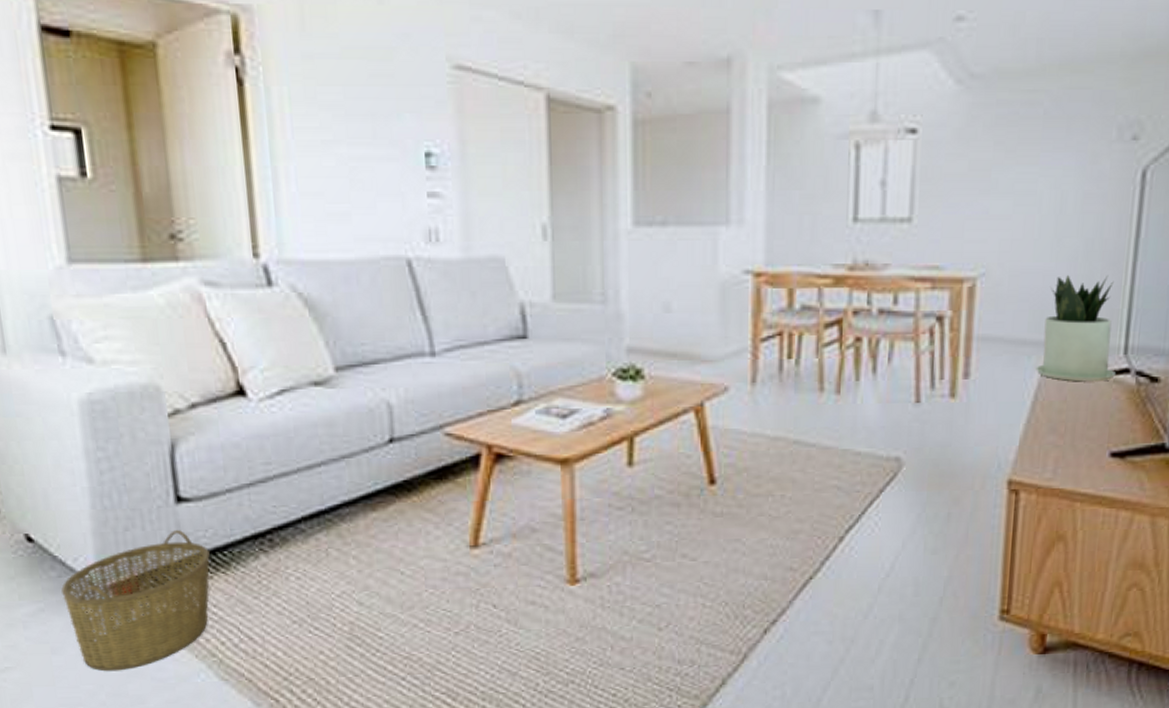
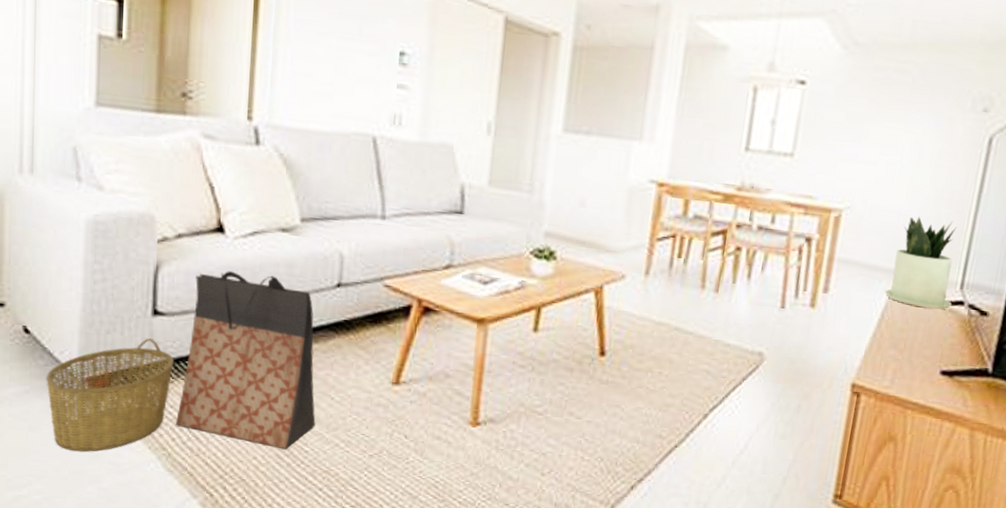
bag: none [220,439,387,639] -> present [176,271,316,450]

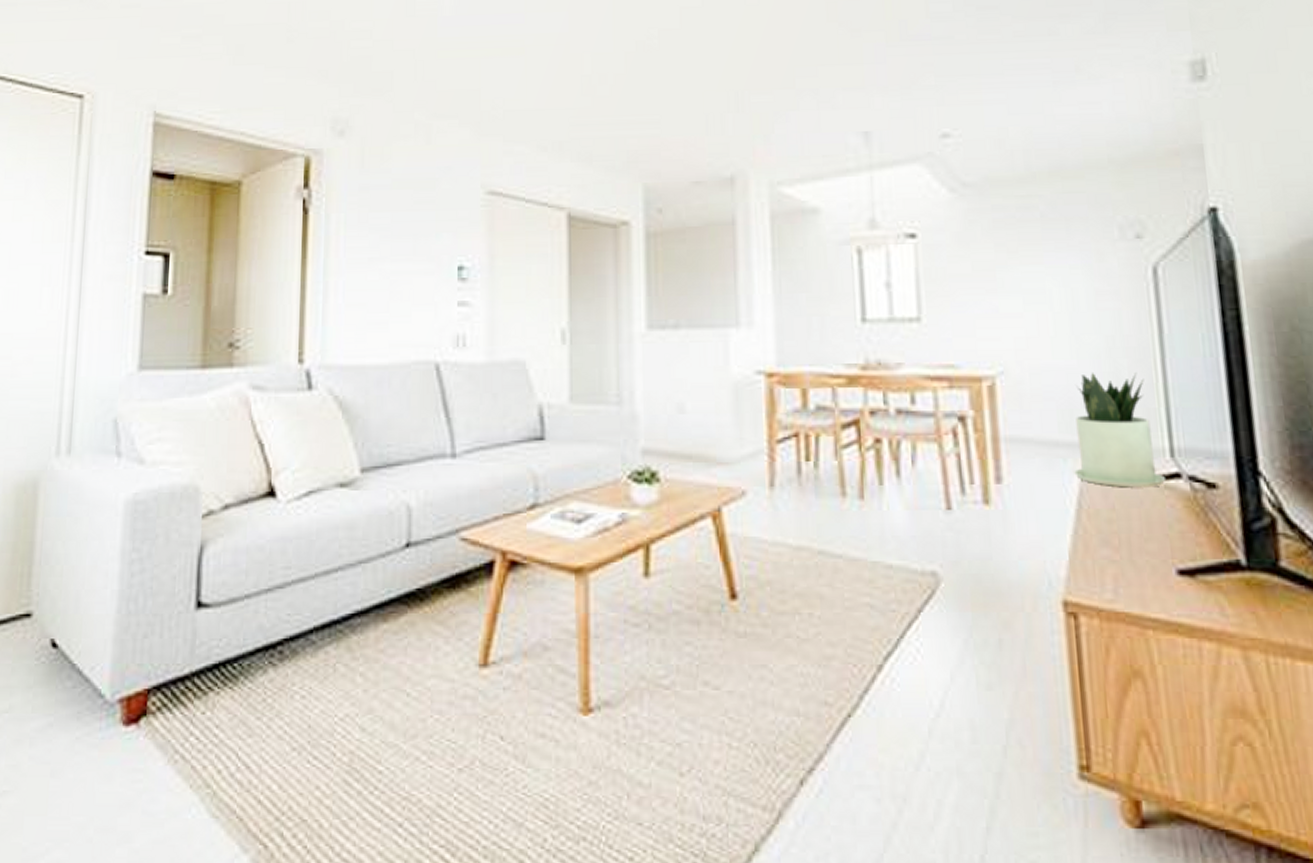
basket: present [46,338,174,452] -> none [73,639,220,799]
bag: present [176,271,316,450] -> none [222,542,390,772]

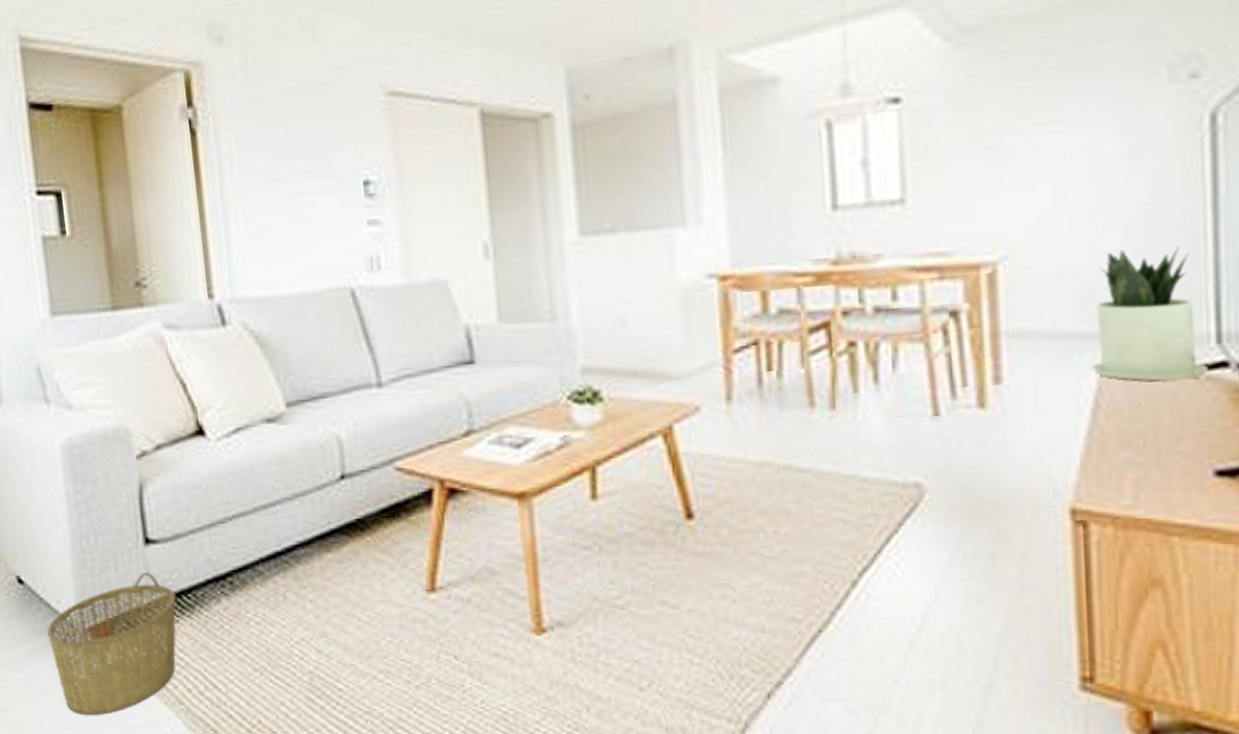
basket: none [73,639,220,799] -> present [47,572,176,715]

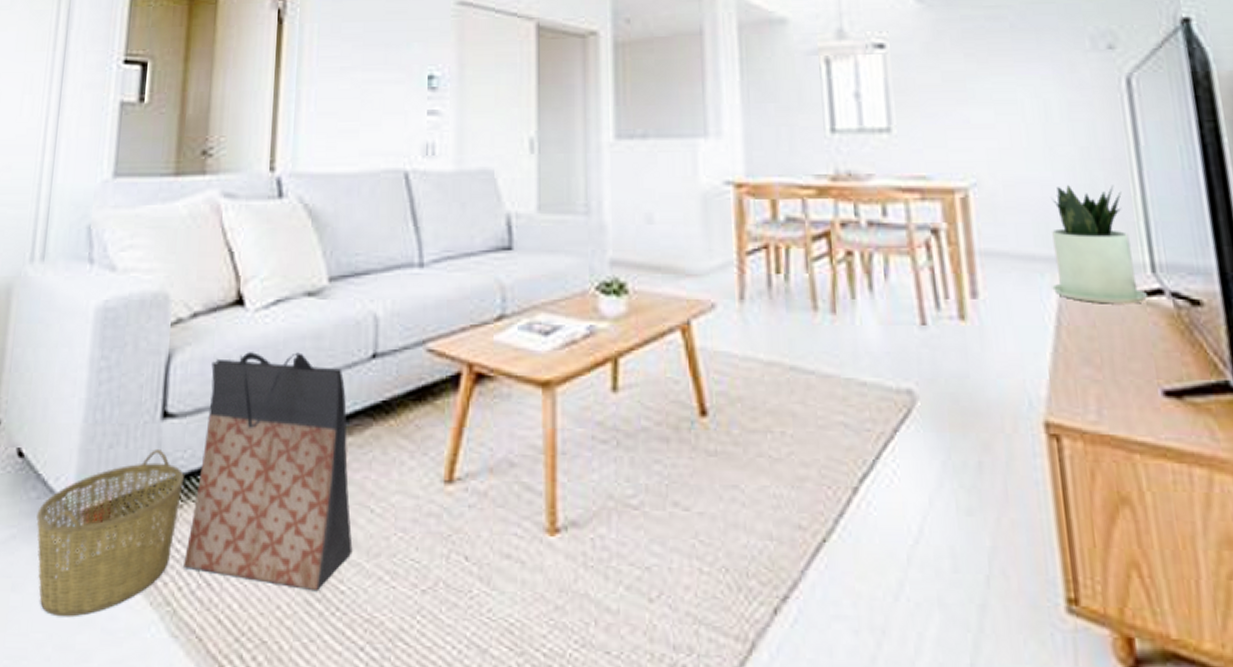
bag: none [183,477,345,690] -> present [184,352,353,592]

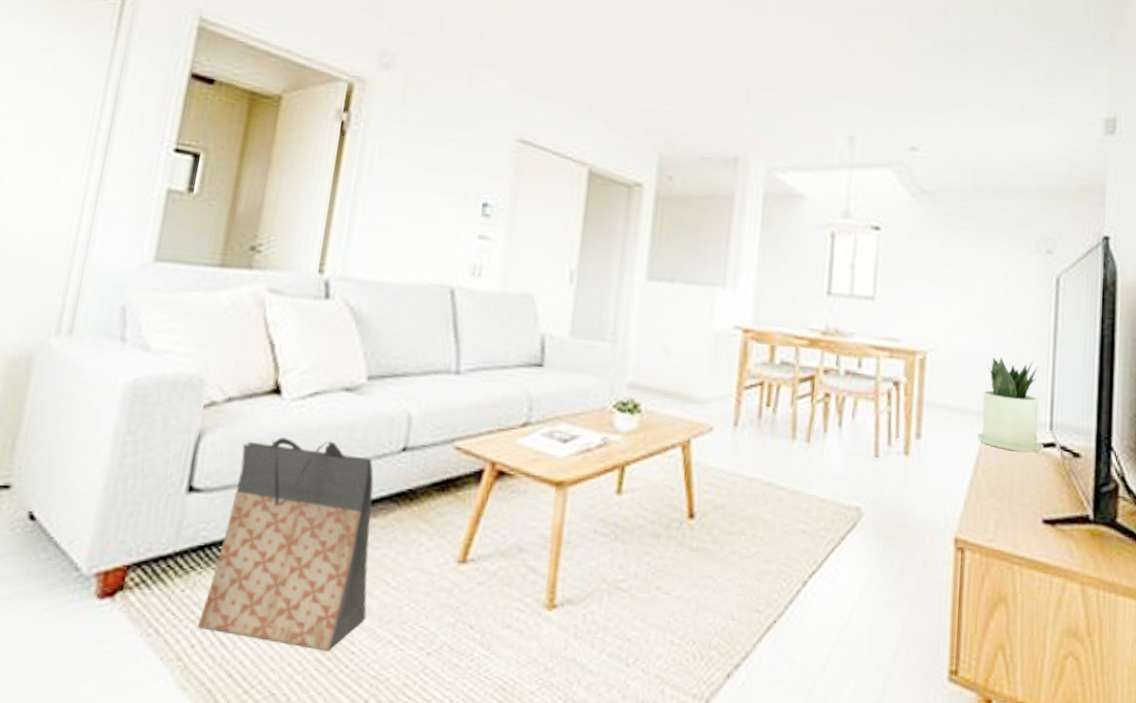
basket: present [36,449,184,616] -> none [42,520,206,668]

